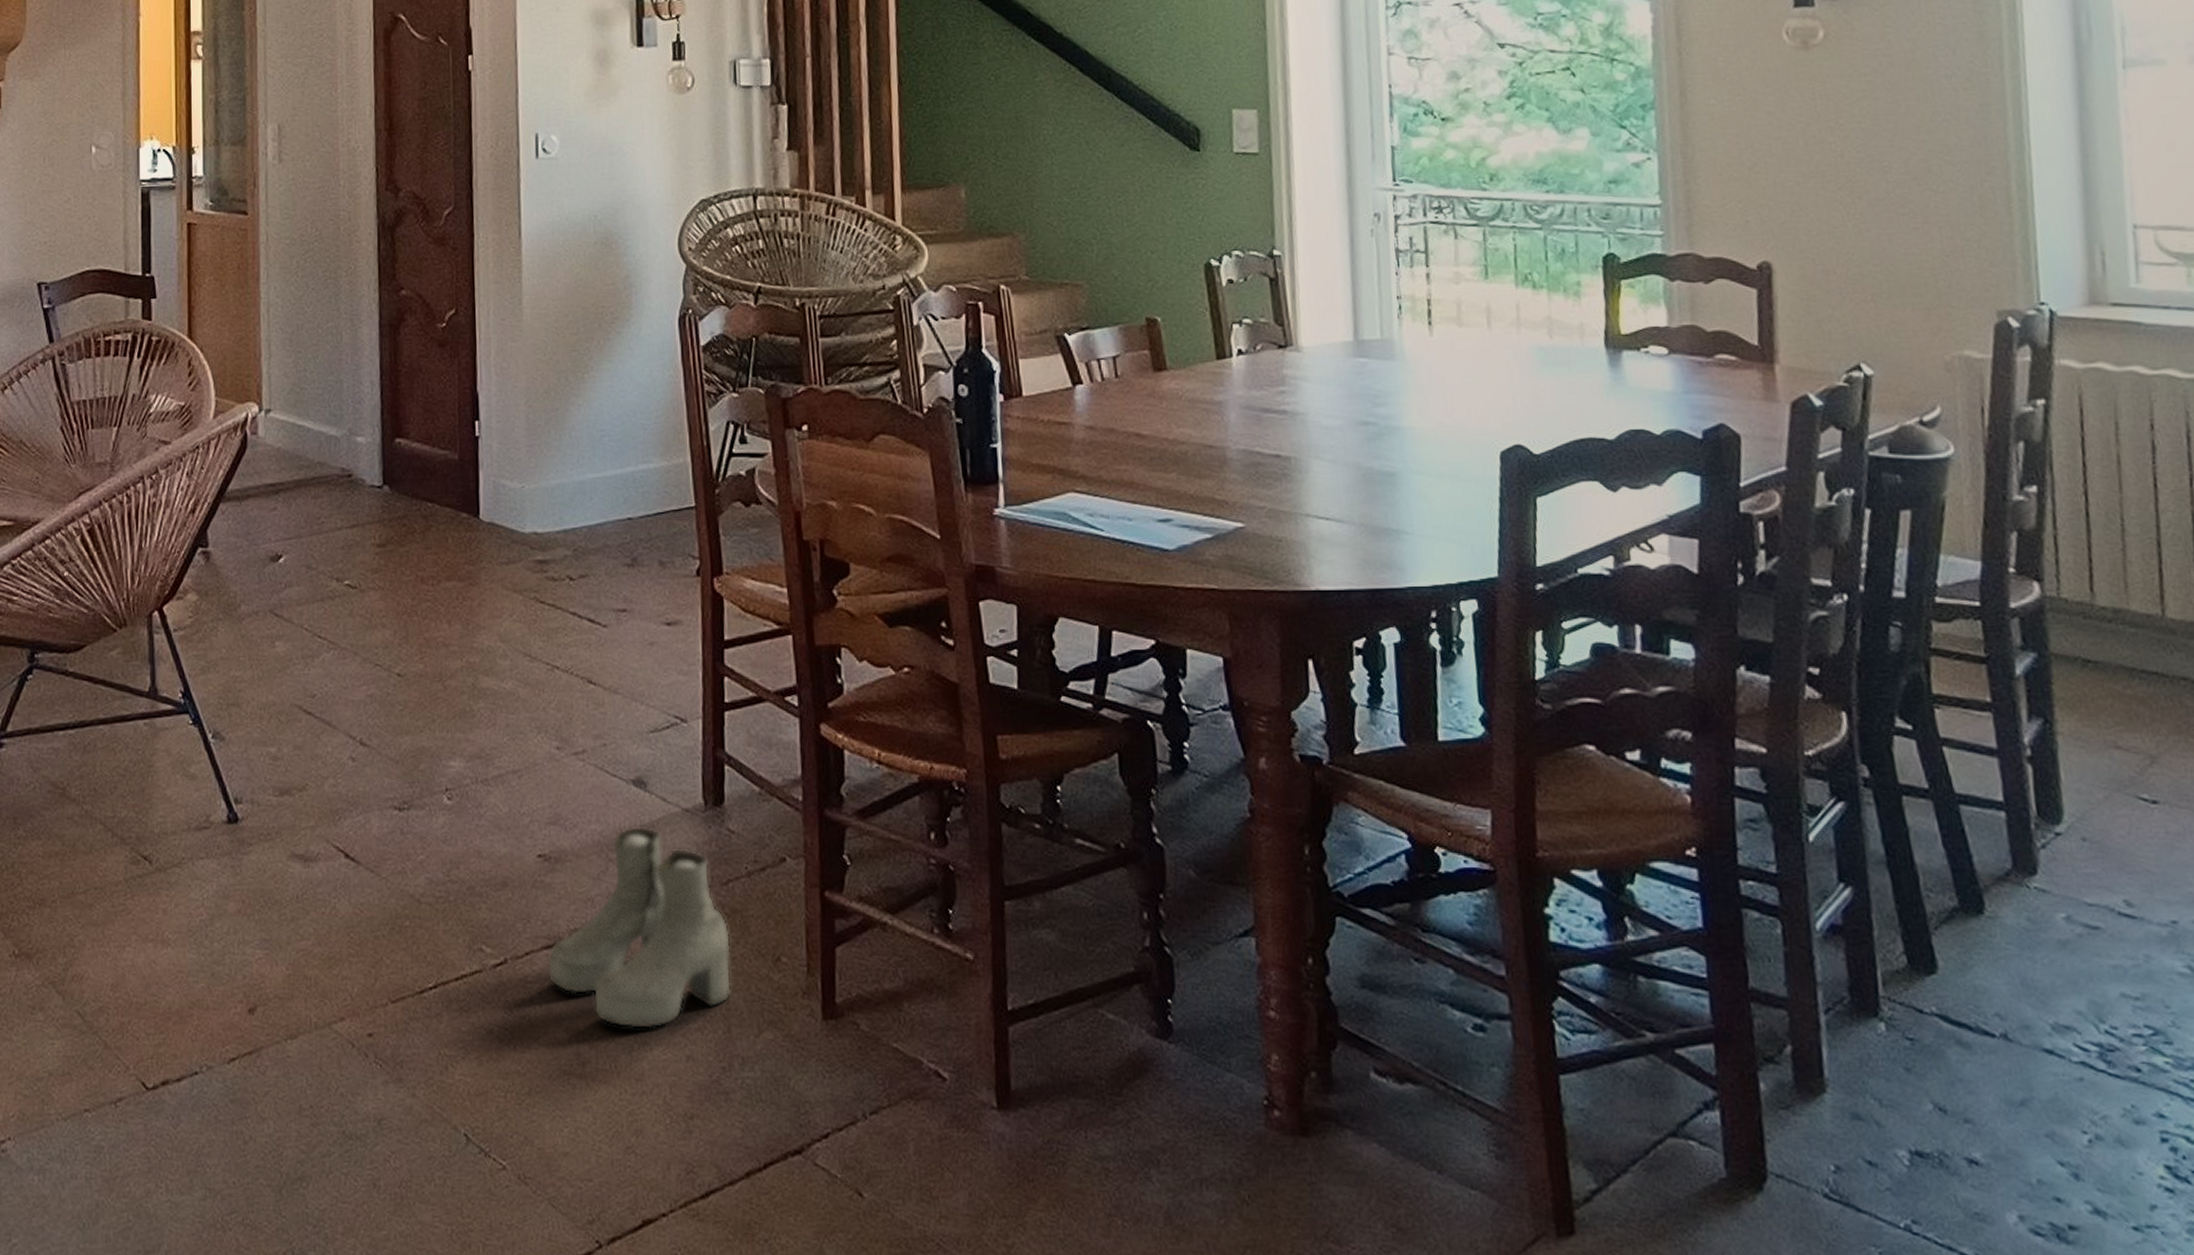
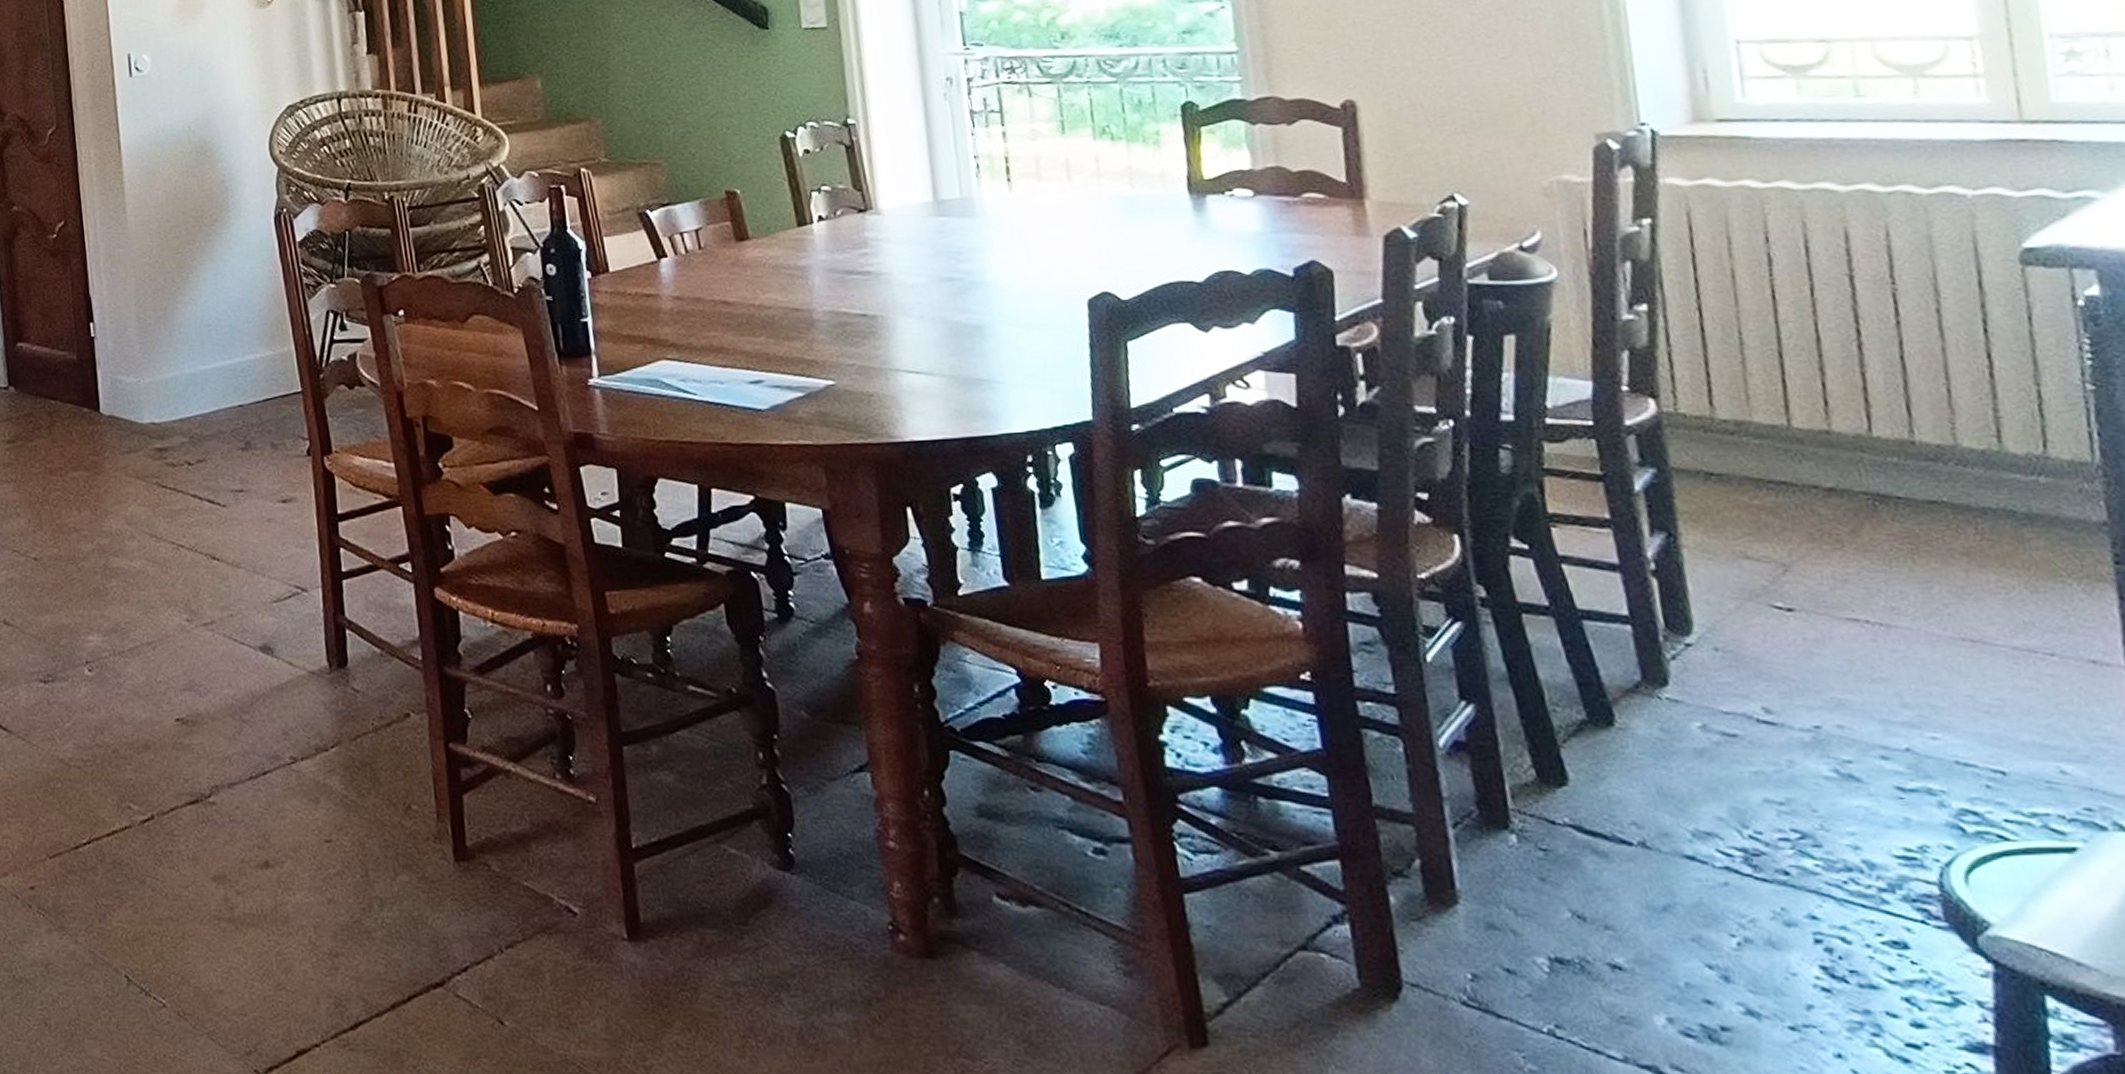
boots: present [547,826,732,1028] -> none [192,689,366,875]

